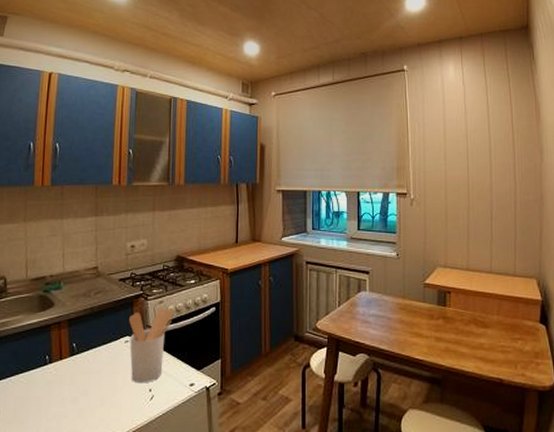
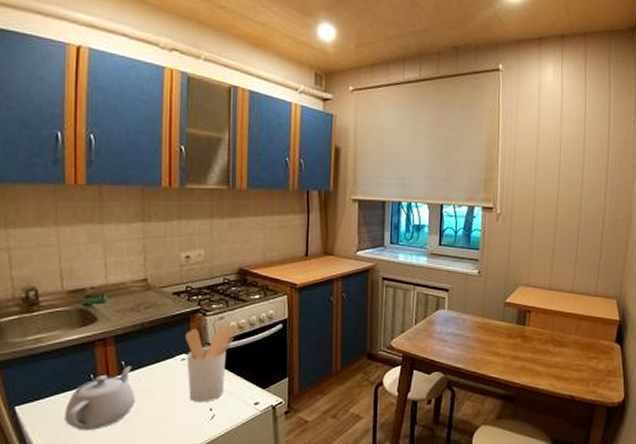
teapot: none [21,347,84,411] -> present [63,366,136,431]

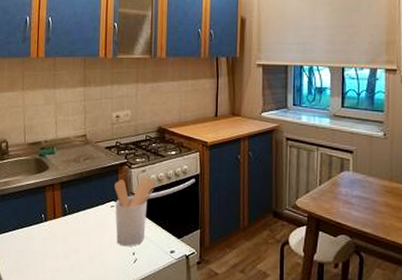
teapot: present [63,366,136,431] -> none [21,209,75,263]

